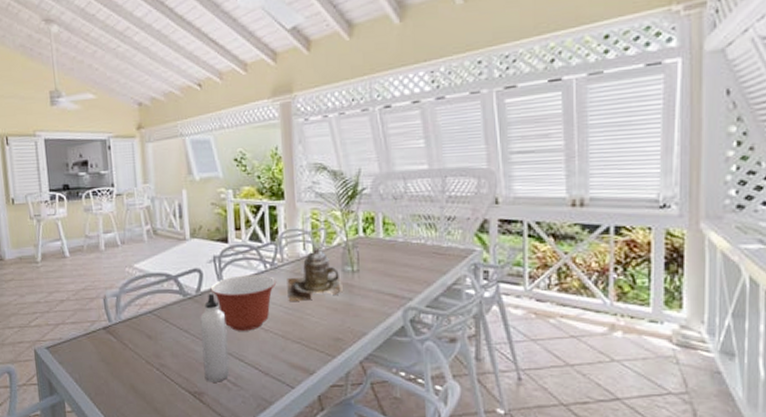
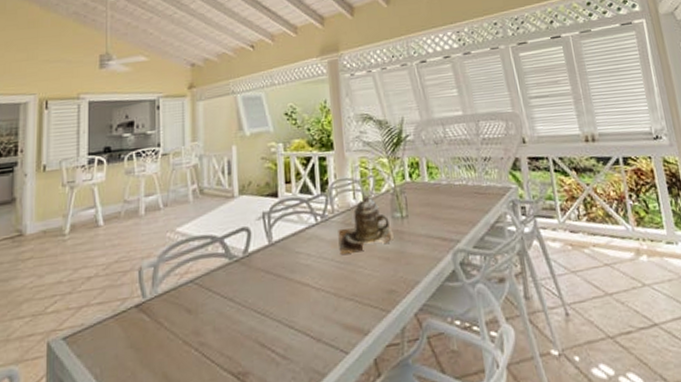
water bottle: present [200,293,230,382] -> none [247,252,279,358]
mixing bowl: present [210,275,277,331] -> none [258,228,328,293]

